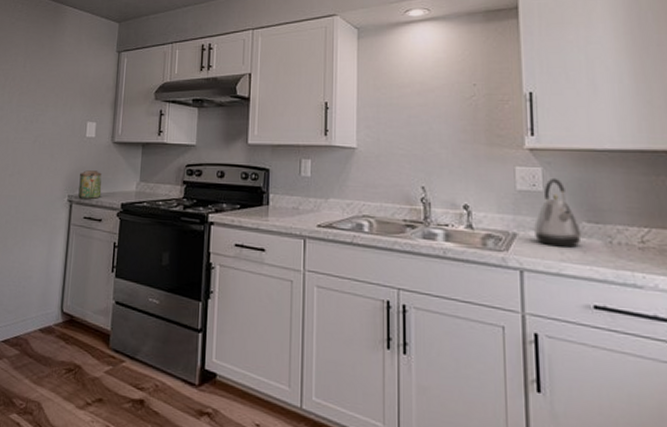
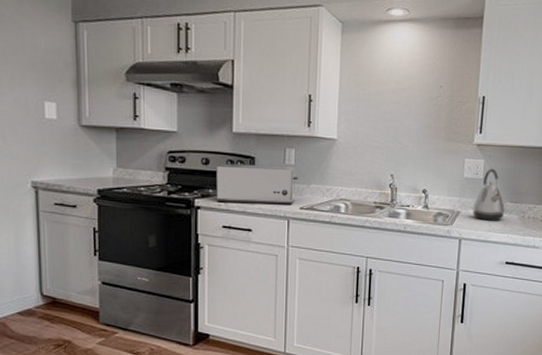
canister: present [78,170,102,200] -> none [43,155,73,186]
toaster: none [230,176,315,222] -> present [216,163,298,205]

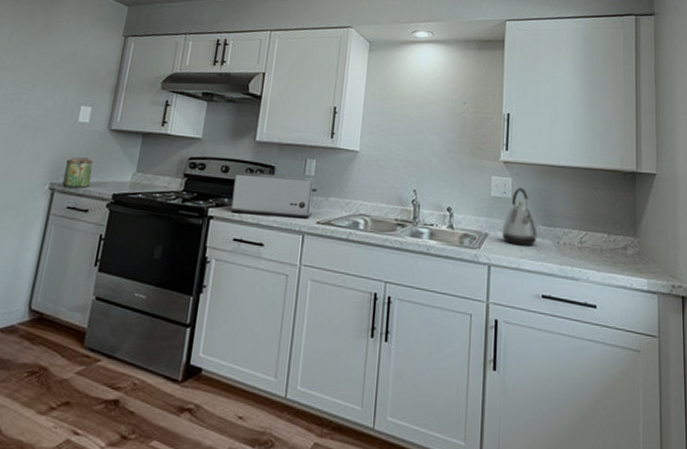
canister: none [43,155,73,186] -> present [62,157,93,189]

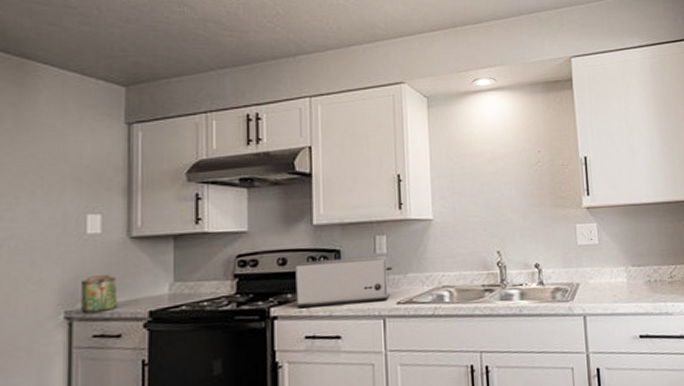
kettle: present [501,187,538,246] -> none [592,231,629,291]

